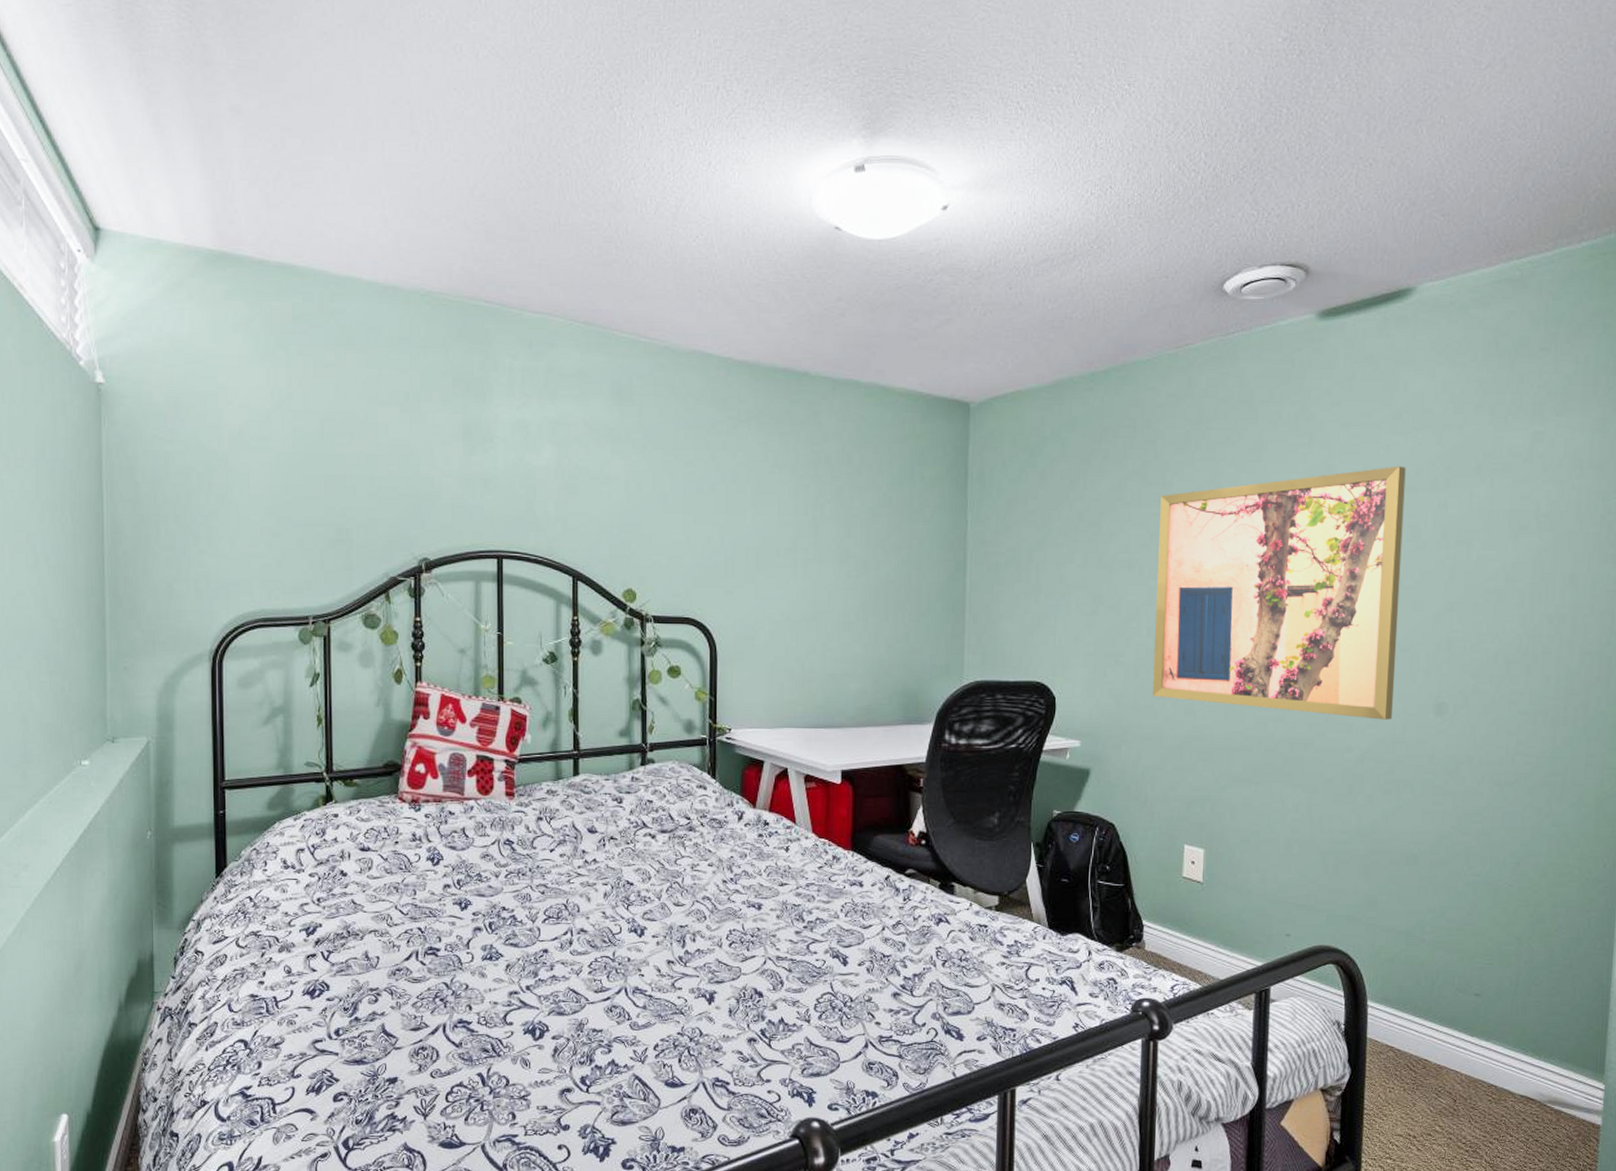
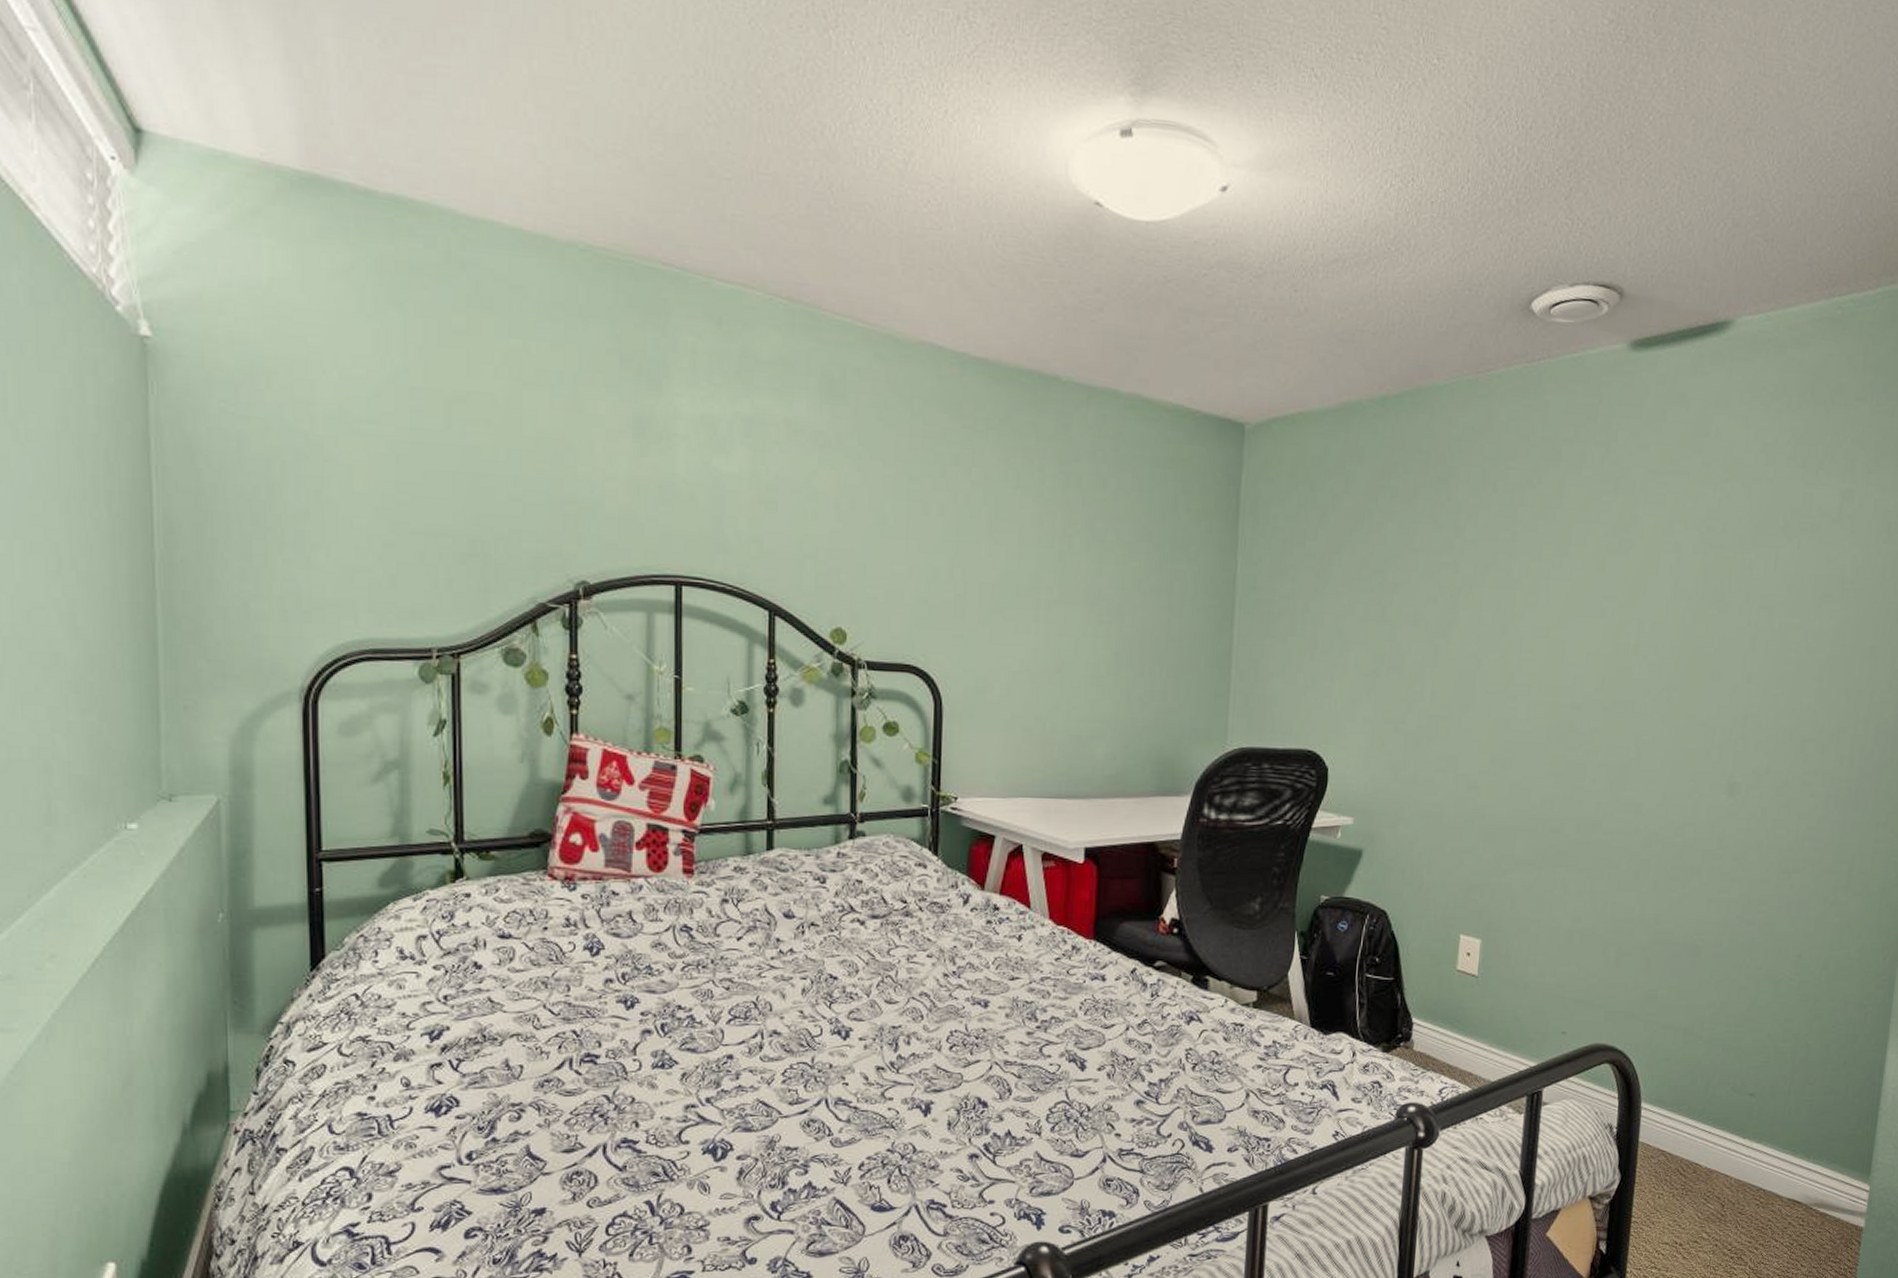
wall art: present [1152,466,1406,720] -> none [1433,520,1713,800]

